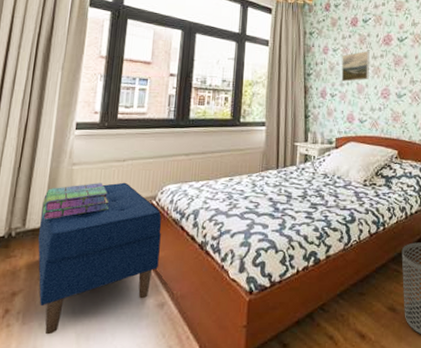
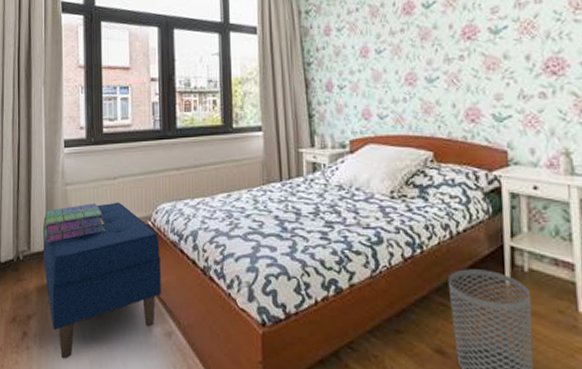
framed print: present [341,51,370,82] -> none [349,25,387,69]

